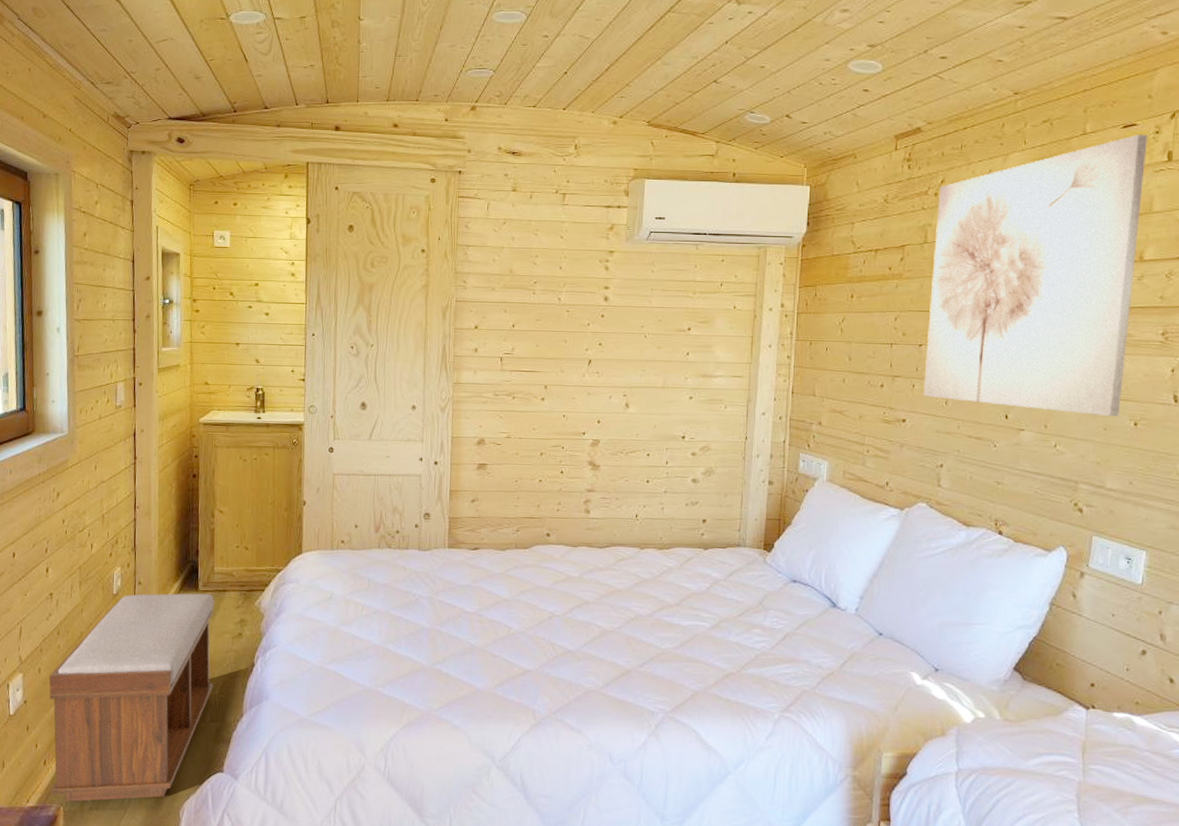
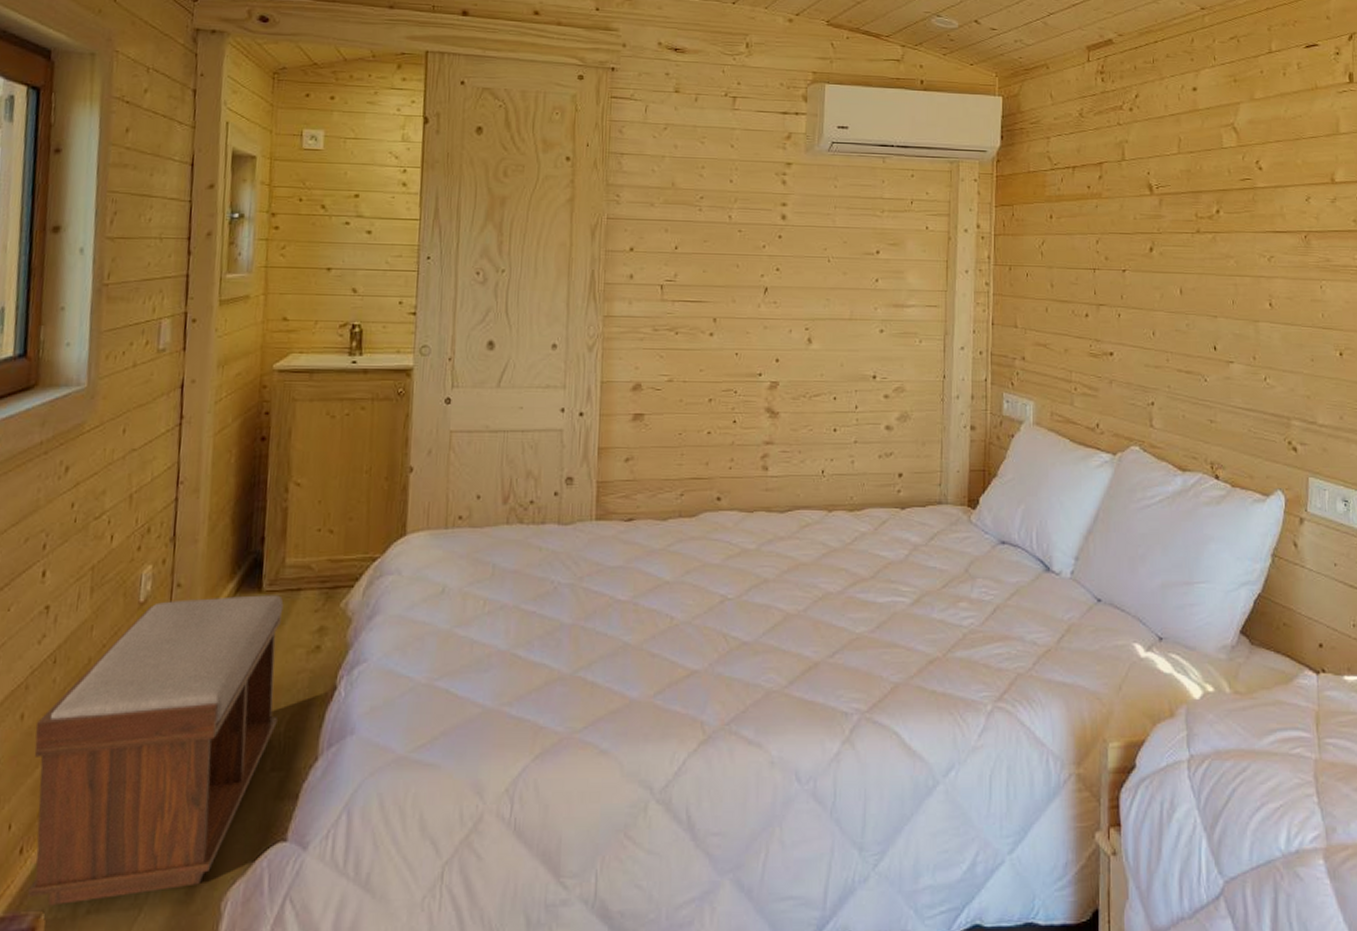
wall art: present [923,134,1147,417] -> none [1129,54,1329,347]

